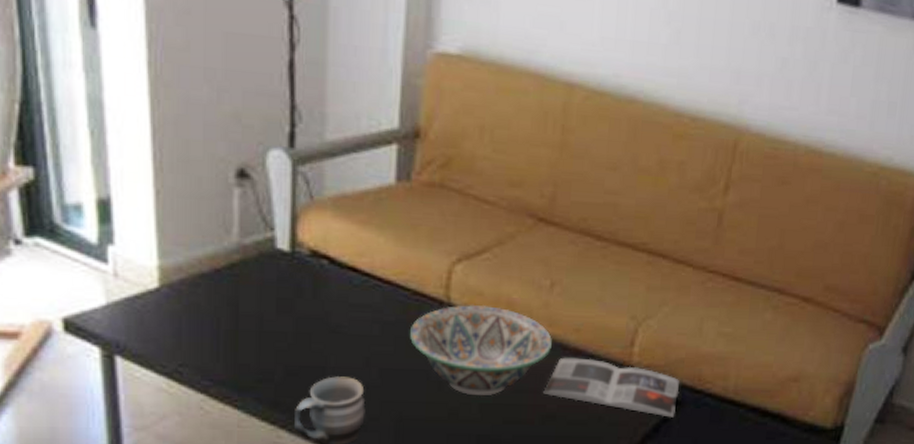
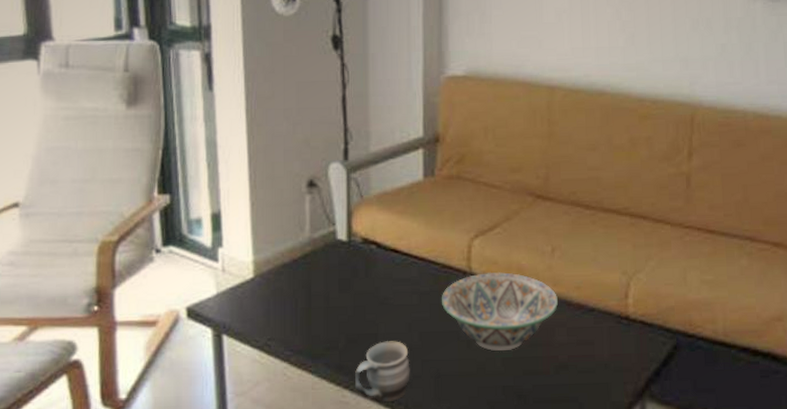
magazine: present [543,357,680,418] -> none [555,311,674,362]

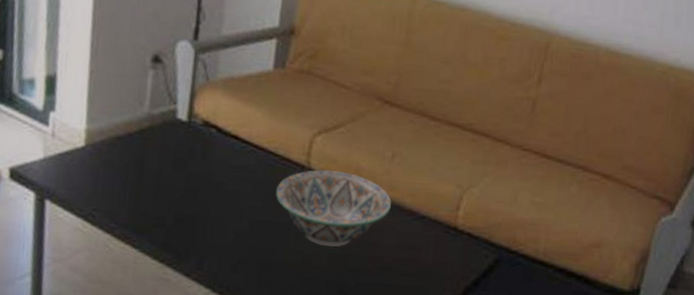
mug: present [354,341,410,403] -> none [177,224,237,284]

